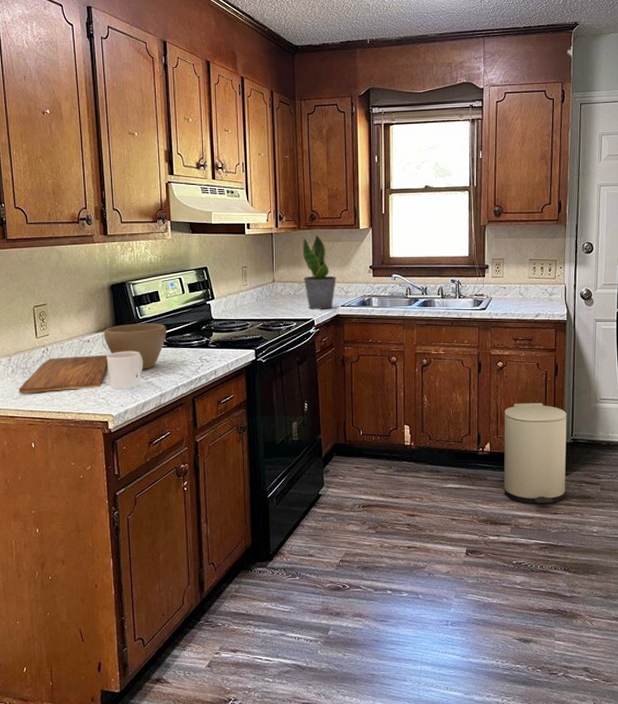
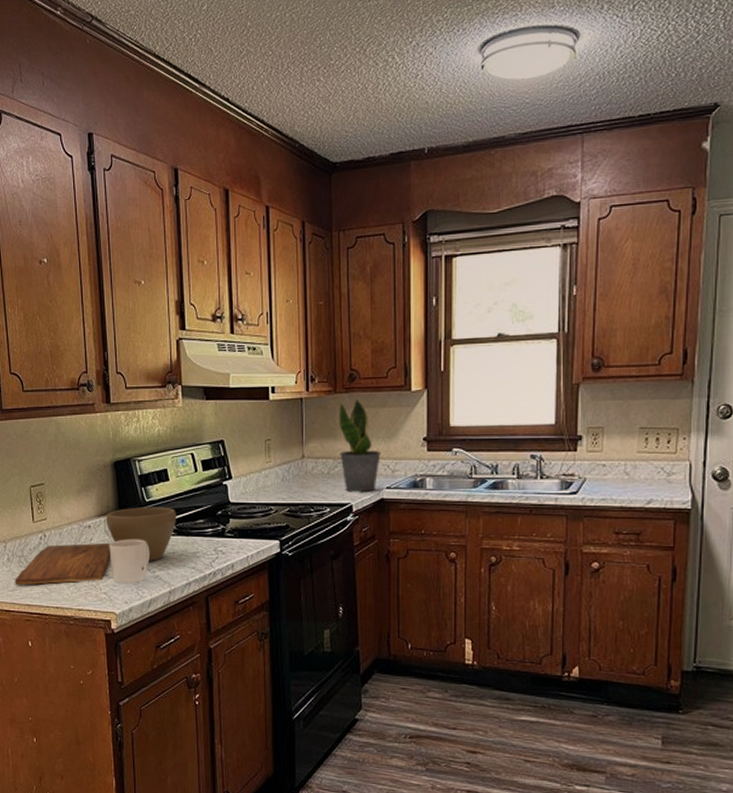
pedal bin: present [503,403,567,504] -> none [596,616,688,750]

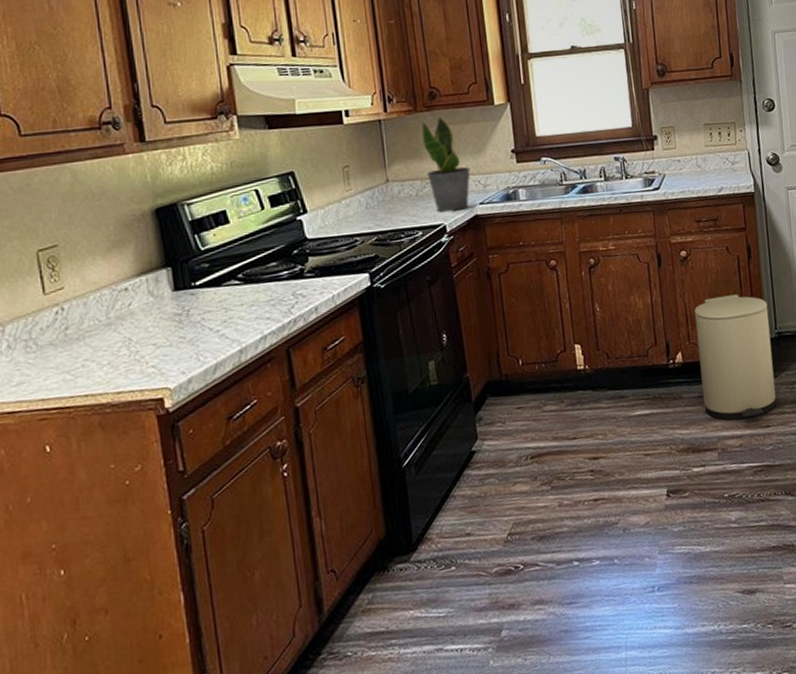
cutting board: present [15,542,110,586] -> none [20,305,158,378]
bowl: present [105,507,177,561] -> none [148,253,243,319]
mug: present [109,539,150,584] -> none [155,294,211,352]
pedal bin: none [596,616,688,750] -> present [694,294,777,421]

